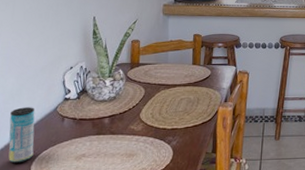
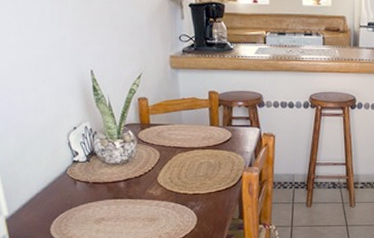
beverage can: present [8,107,35,164] -> none [18,169,50,226]

